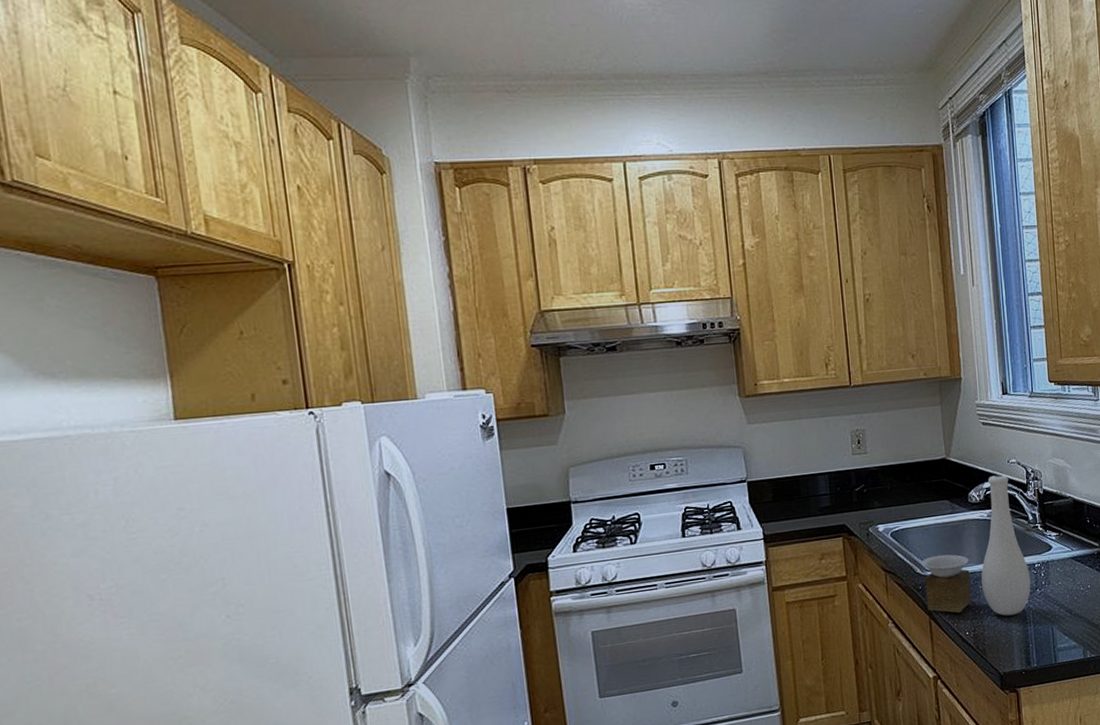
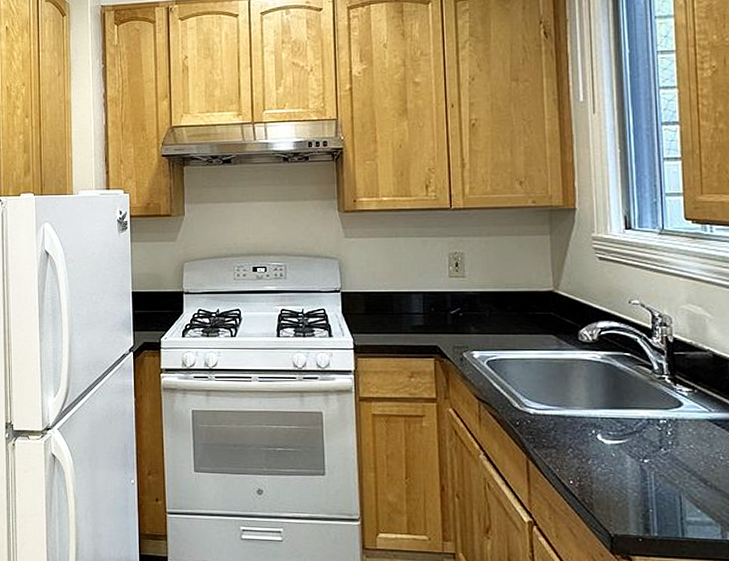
vase: present [922,474,1031,616] -> none [520,315,654,472]

